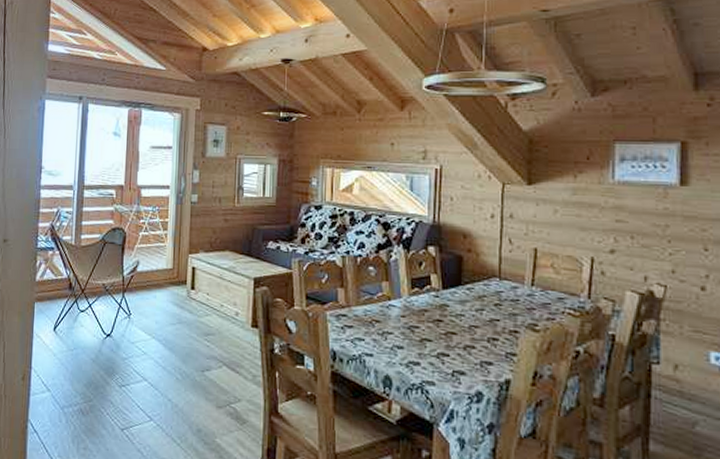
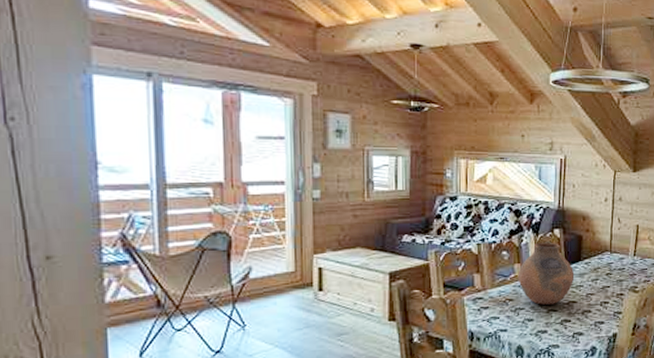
vase: none [386,259,454,333] -> present [518,242,575,305]

